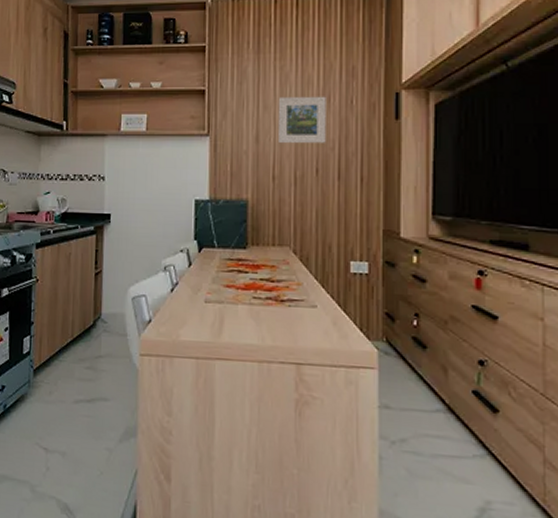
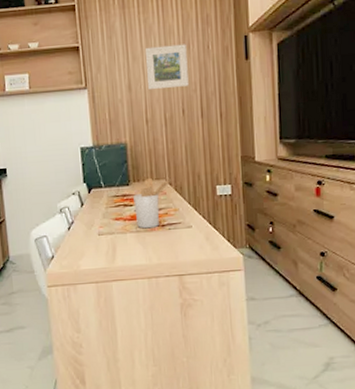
utensil holder: none [250,242,296,302] -> present [133,177,171,229]

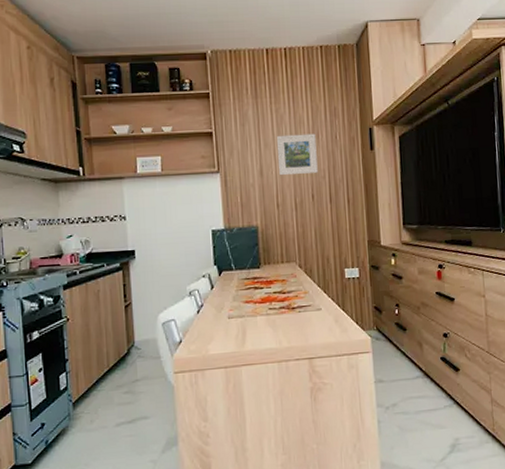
utensil holder: present [133,177,171,229] -> none [264,260,301,312]

